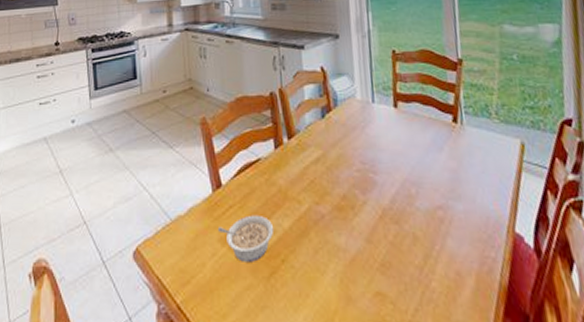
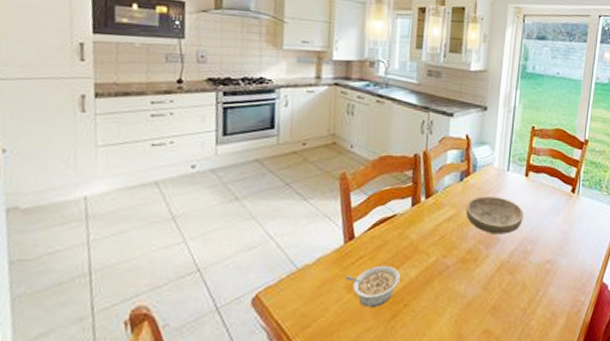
bowl: none [332,133,400,176] -> present [465,196,524,234]

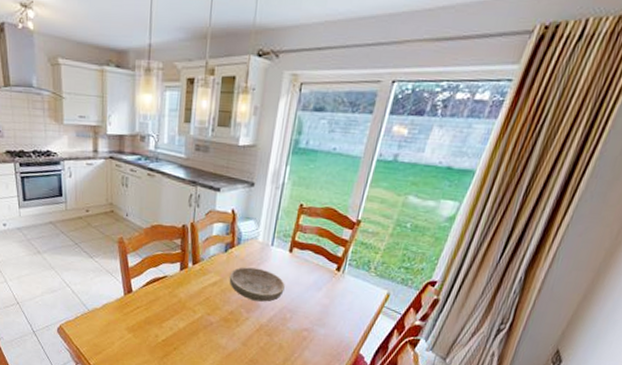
legume: present [344,265,401,307] -> none [125,315,171,346]

